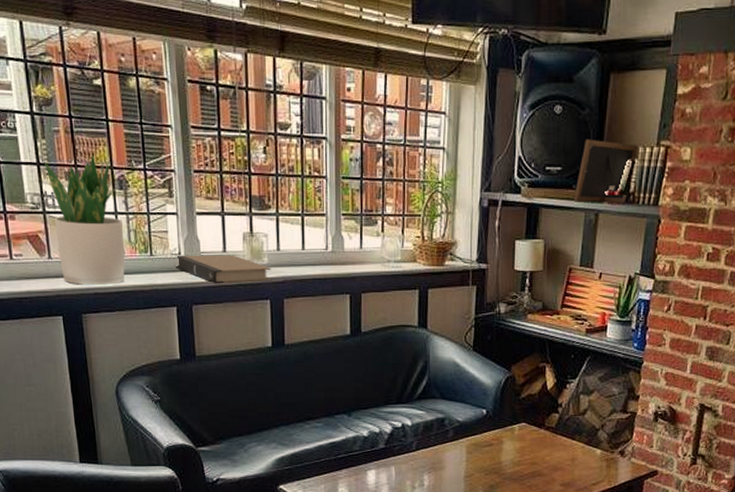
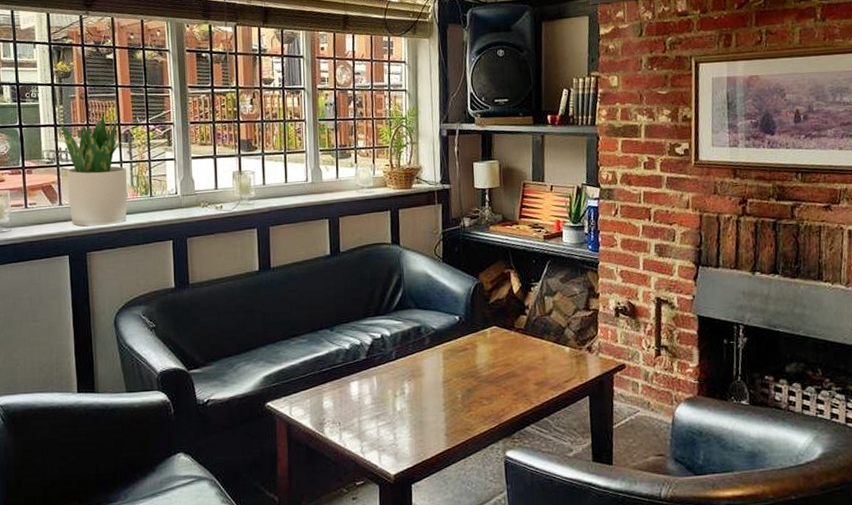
book: present [174,253,272,284] -> none [171,190,258,218]
picture frame: present [573,139,637,204] -> none [521,74,572,127]

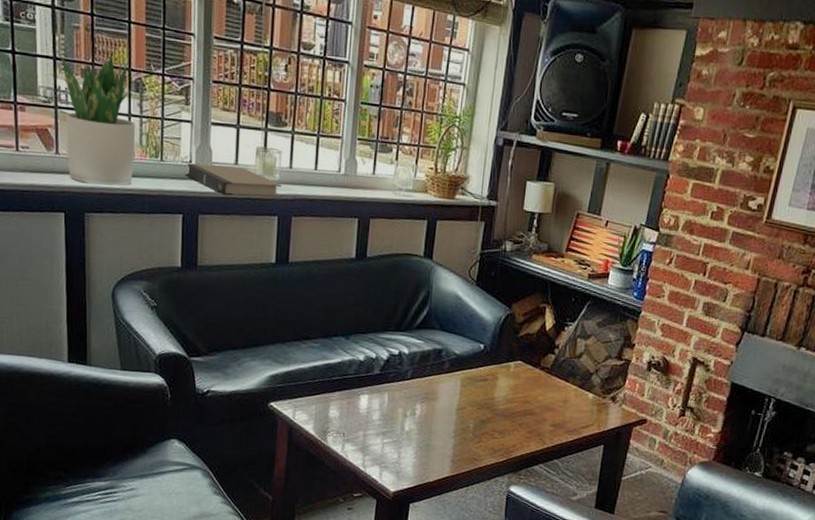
book: none [171,190,258,218] -> present [184,163,282,198]

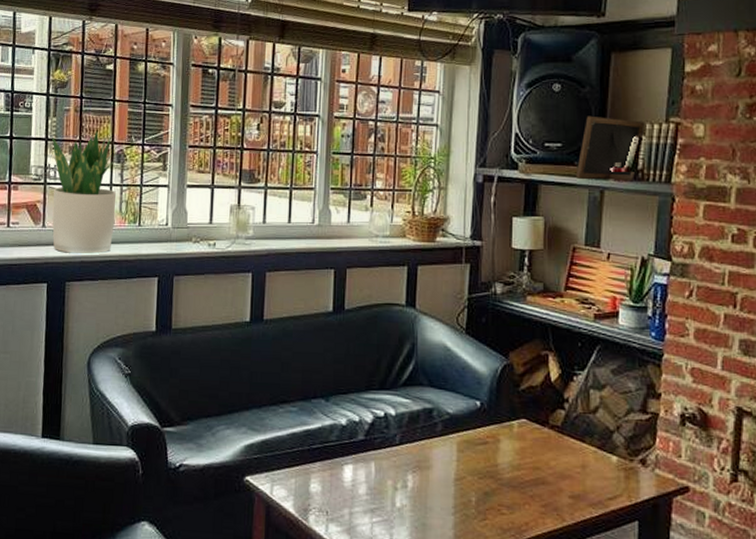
book: present [184,163,282,198] -> none [160,225,256,256]
picture frame: none [587,89,653,156] -> present [575,116,644,182]

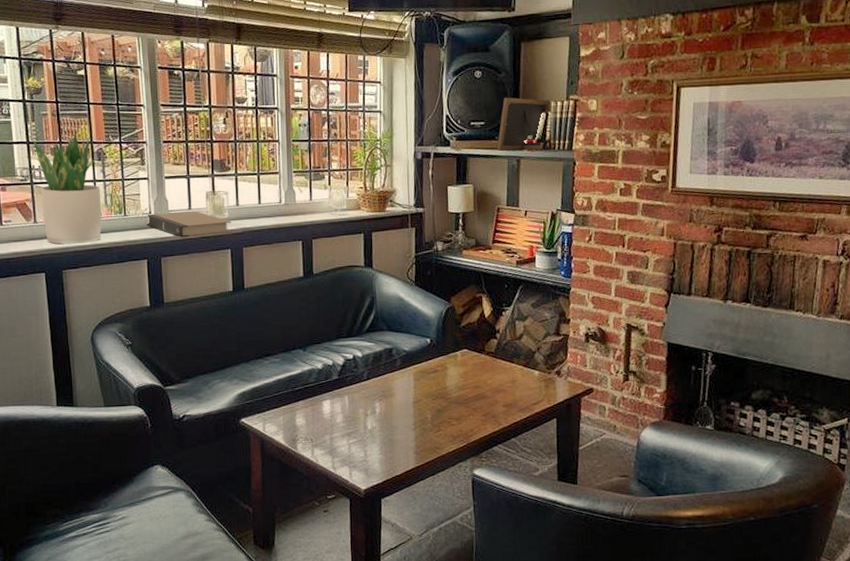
book: none [160,225,256,256] -> present [145,210,232,238]

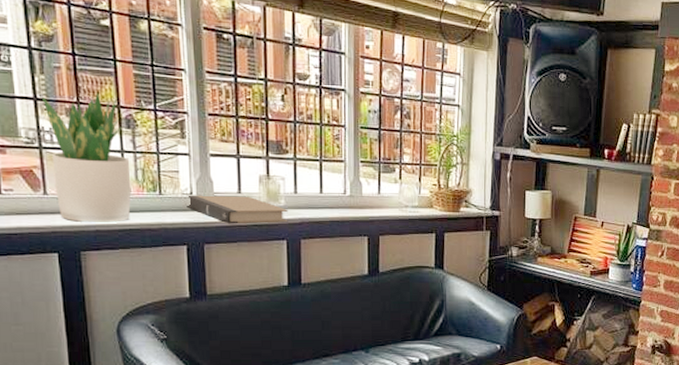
picture frame: present [497,97,550,151] -> none [577,104,632,162]

